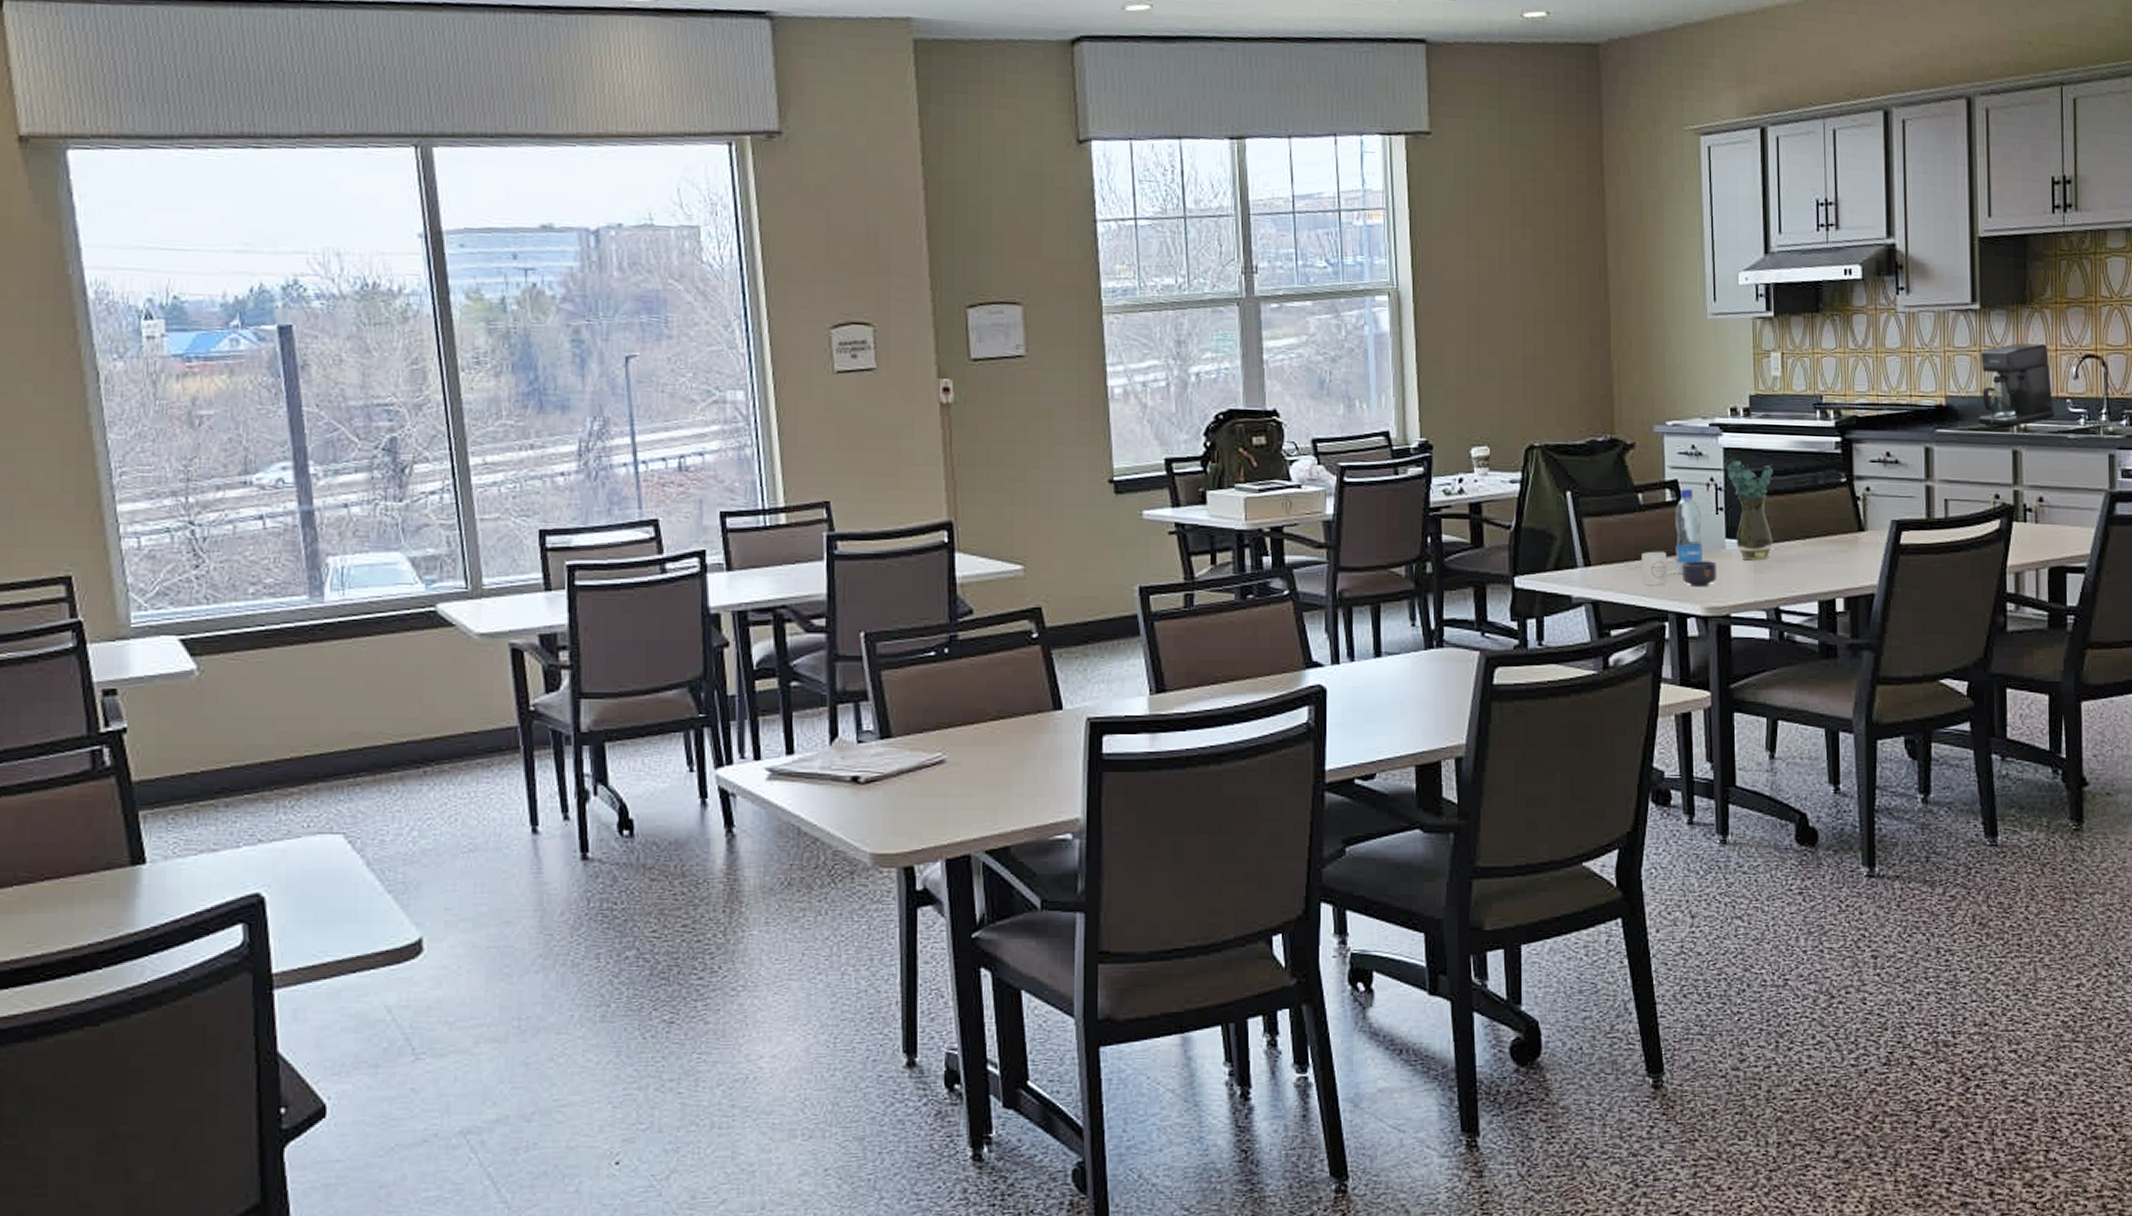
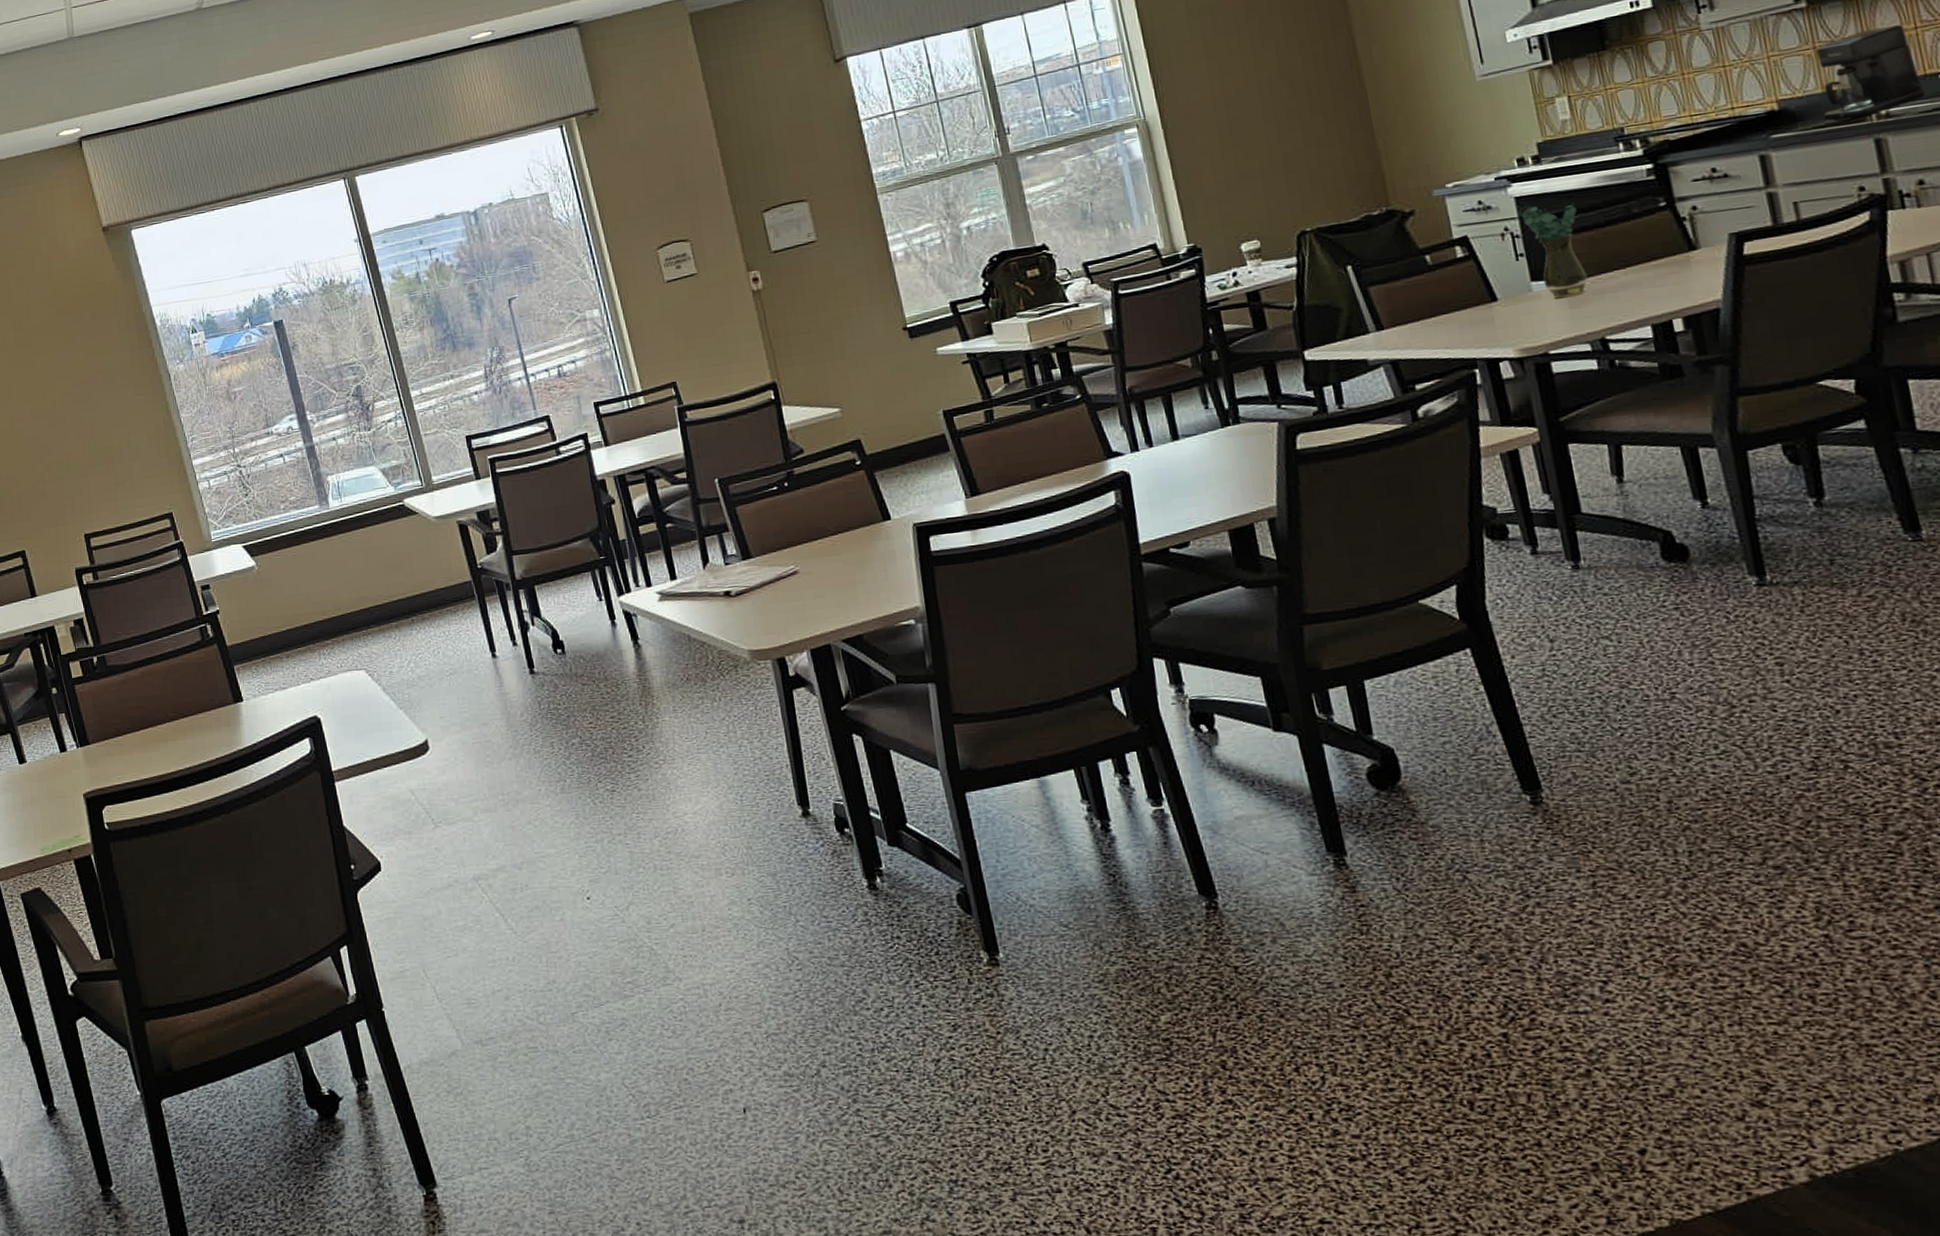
mug: present [1642,551,1677,586] -> none [1438,304,1481,339]
bottle: present [1674,489,1703,575] -> none [1468,242,1508,323]
mug: present [1681,560,1718,587] -> none [1484,305,1527,332]

